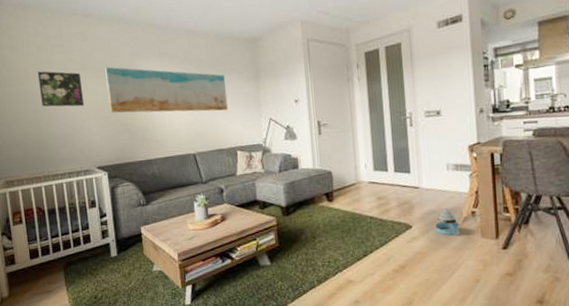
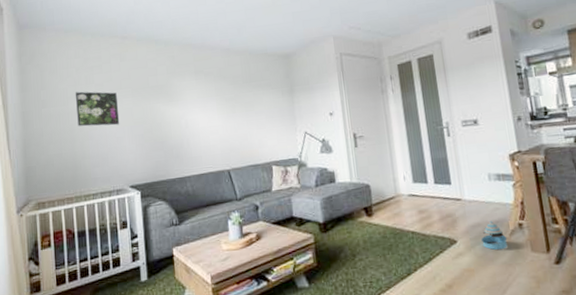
wall art: present [105,67,229,113] -> none [141,85,263,131]

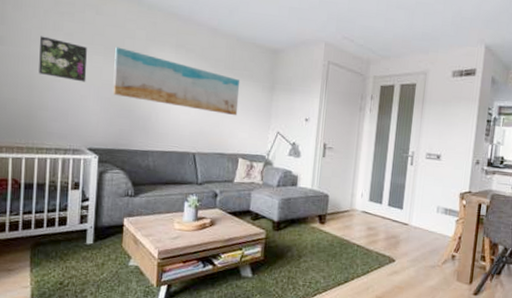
wall art: none [141,85,263,131] -> present [113,47,240,116]
stacking toy: present [481,221,508,250] -> none [416,248,439,275]

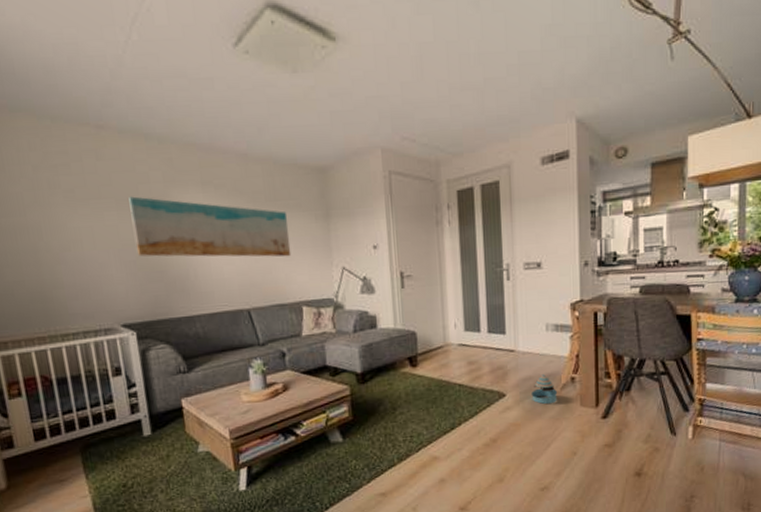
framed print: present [39,36,87,82] -> none [34,198,102,247]
stacking toy: none [416,248,439,275] -> present [531,374,558,405]

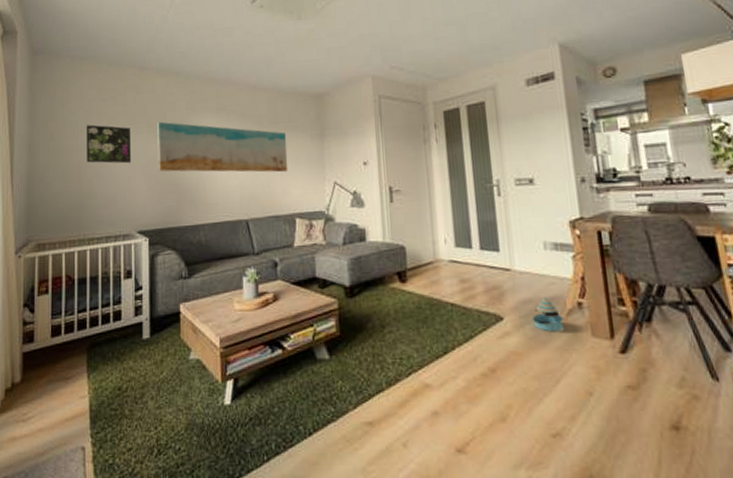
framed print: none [34,198,102,247] -> present [86,124,132,164]

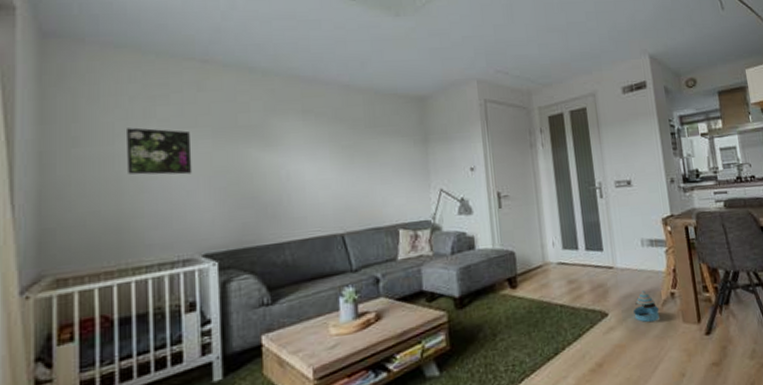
wall art: present [157,121,288,173] -> none [226,124,389,183]

